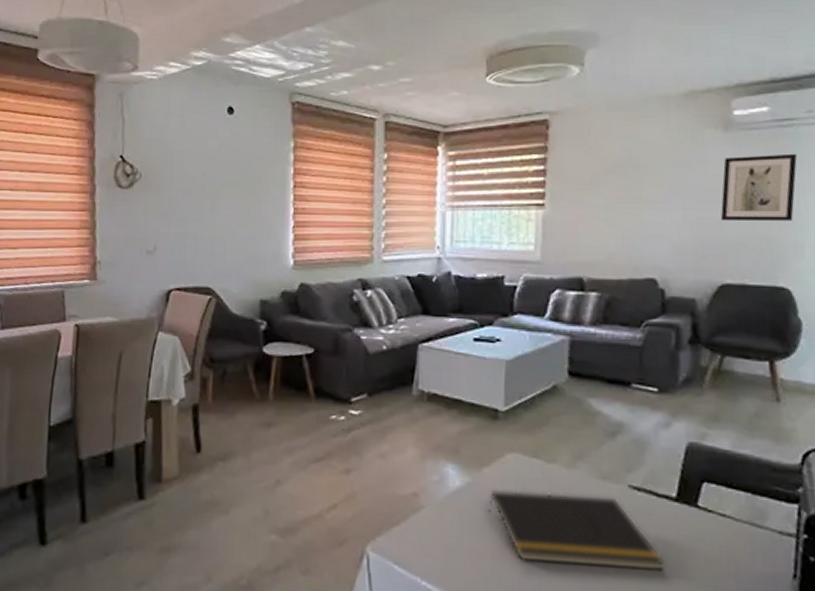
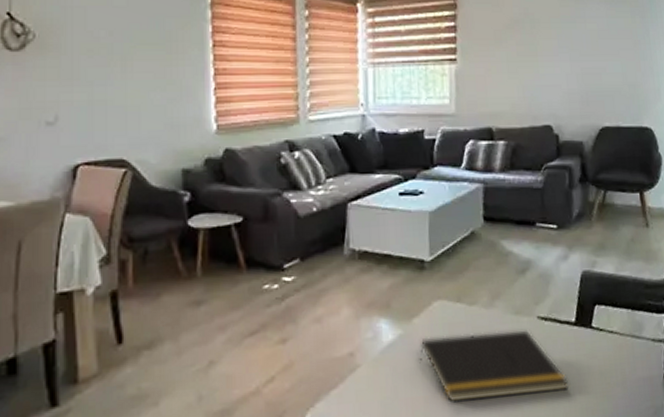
wall art: present [720,153,797,222] -> none [598,10,653,71]

